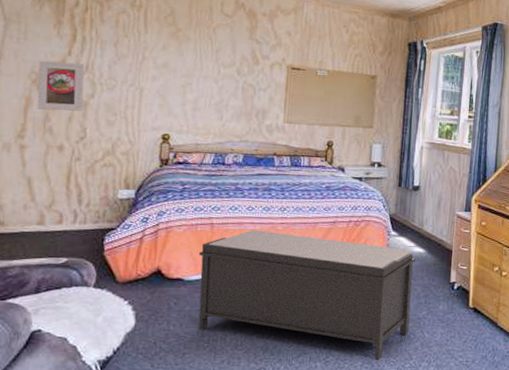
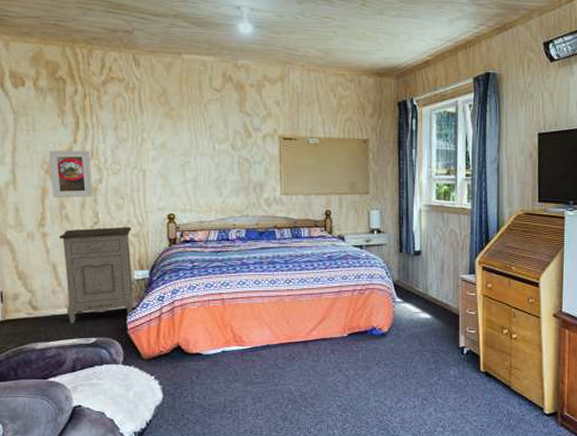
nightstand: none [37,143,121,242] -> present [58,226,134,324]
bench: present [198,229,416,361] -> none [214,303,422,427]

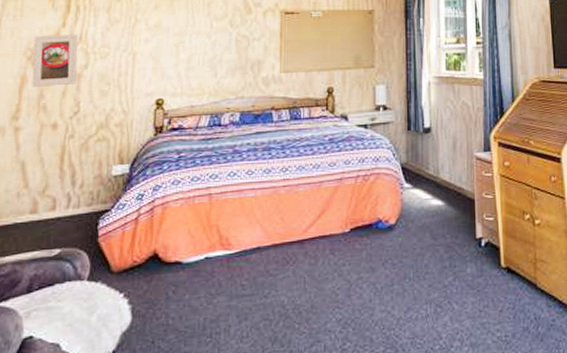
nightstand: present [58,226,134,324] -> none [30,115,115,233]

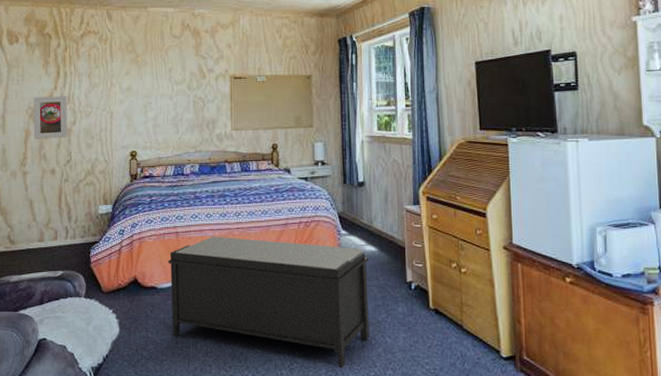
bench: none [198,196,434,344] -> present [168,236,369,368]

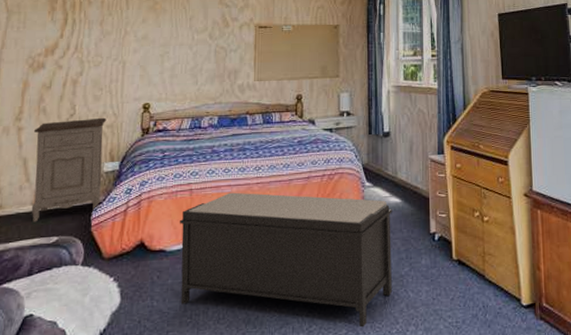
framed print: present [33,96,67,139] -> none [33,44,75,91]
nightstand: none [36,164,99,257] -> present [31,117,107,222]

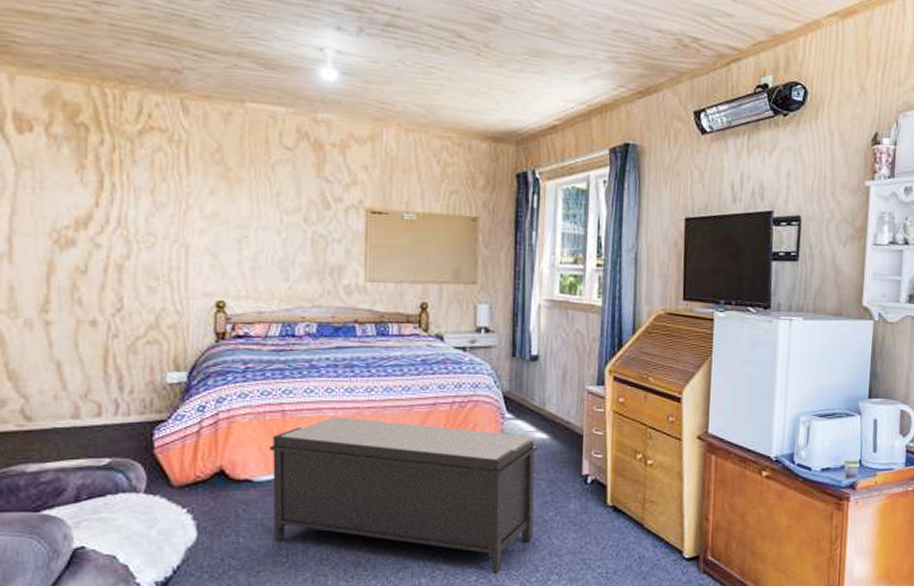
nightstand: present [31,117,107,222] -> none [67,315,167,440]

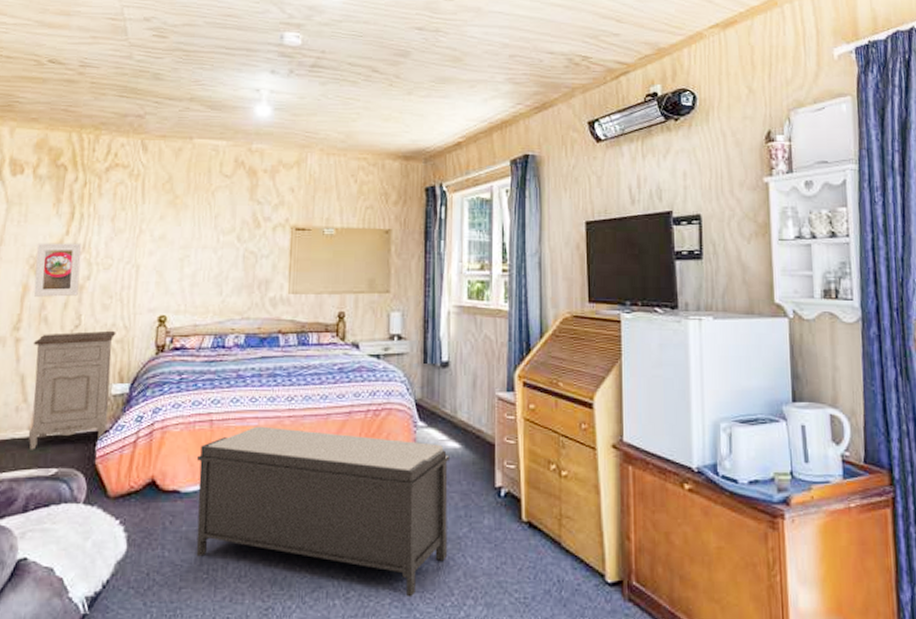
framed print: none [60,214,117,277] -> present [33,243,82,297]
nightstand: none [67,315,167,440] -> present [28,330,116,450]

